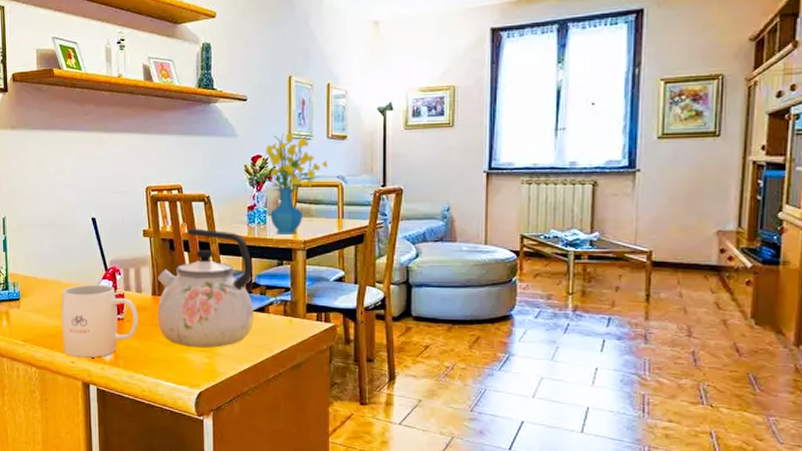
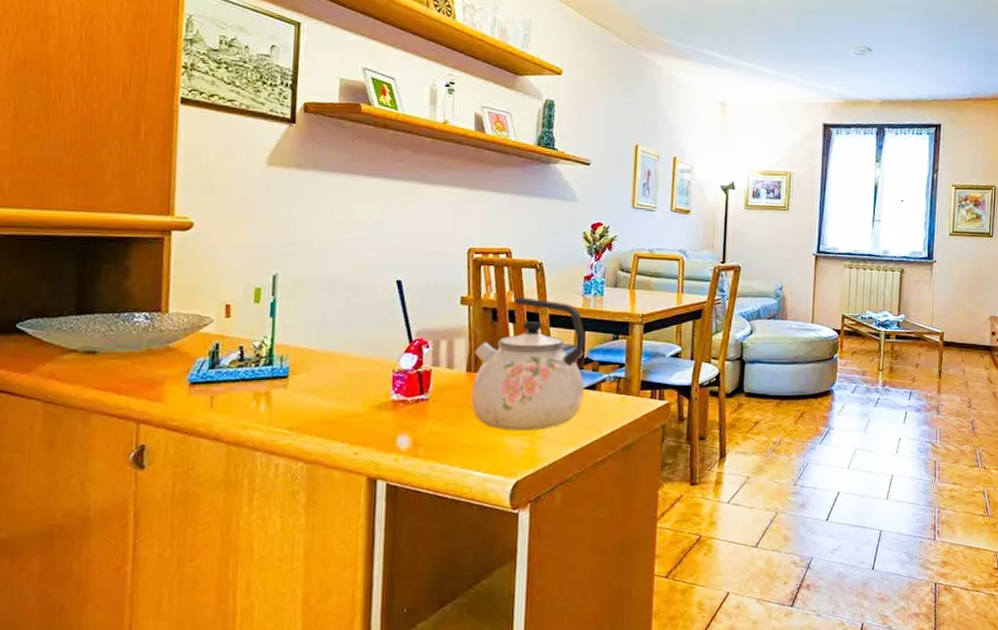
mug: present [61,284,139,359] -> none [344,358,448,448]
bouquet: present [254,131,328,235] -> none [592,201,671,308]

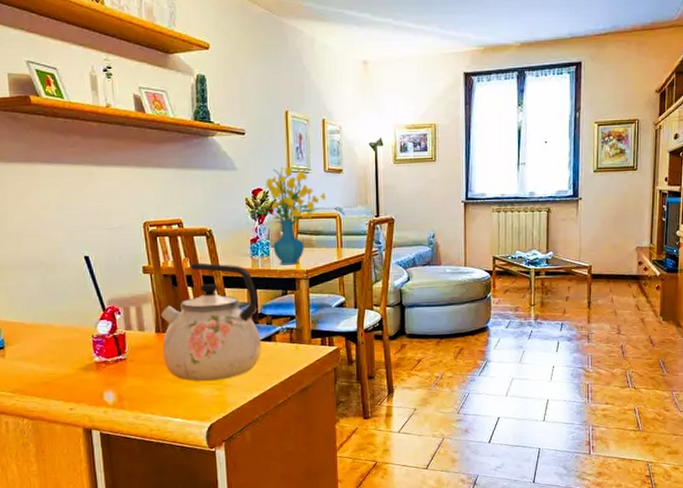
bouquet: none [592,201,671,308] -> present [255,164,326,265]

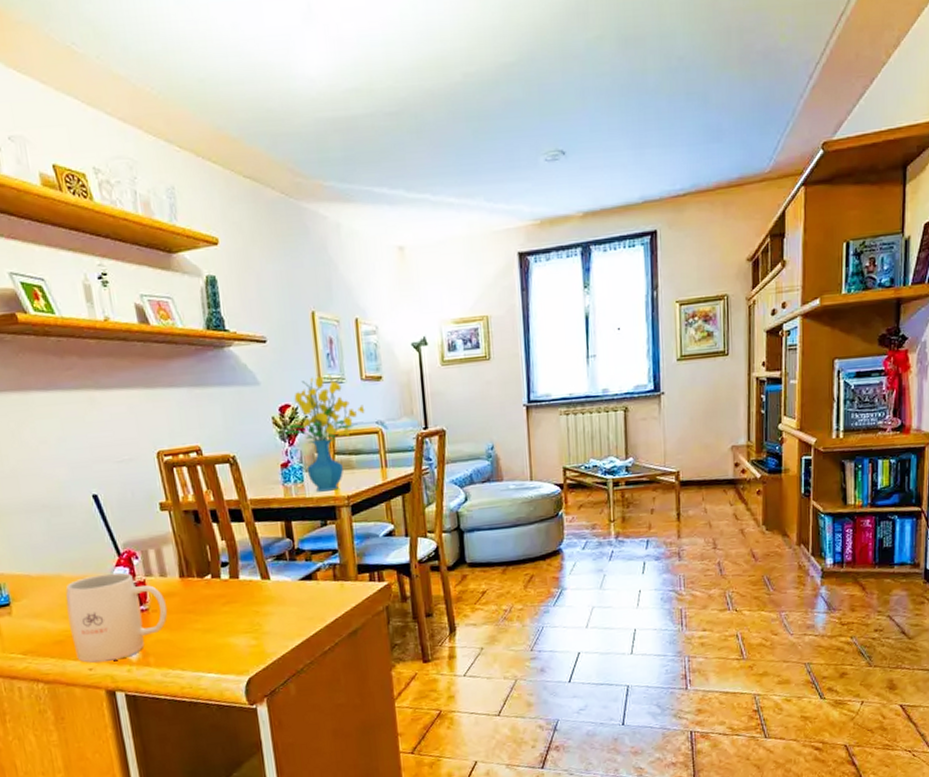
mug: none [54,325,143,404] -> present [65,572,168,664]
kettle: present [160,262,262,382] -> none [183,494,302,631]

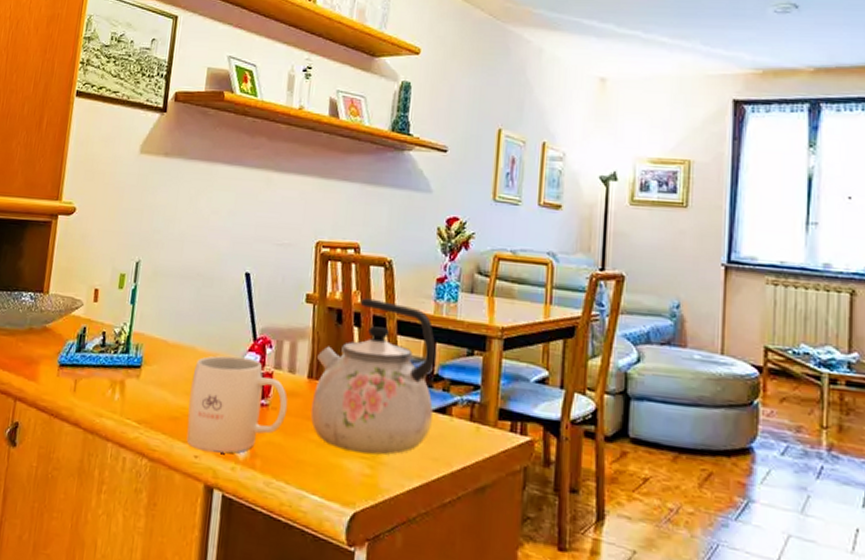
kettle: none [183,494,302,631] -> present [310,298,437,455]
bouquet: present [284,373,365,492] -> none [447,193,538,318]

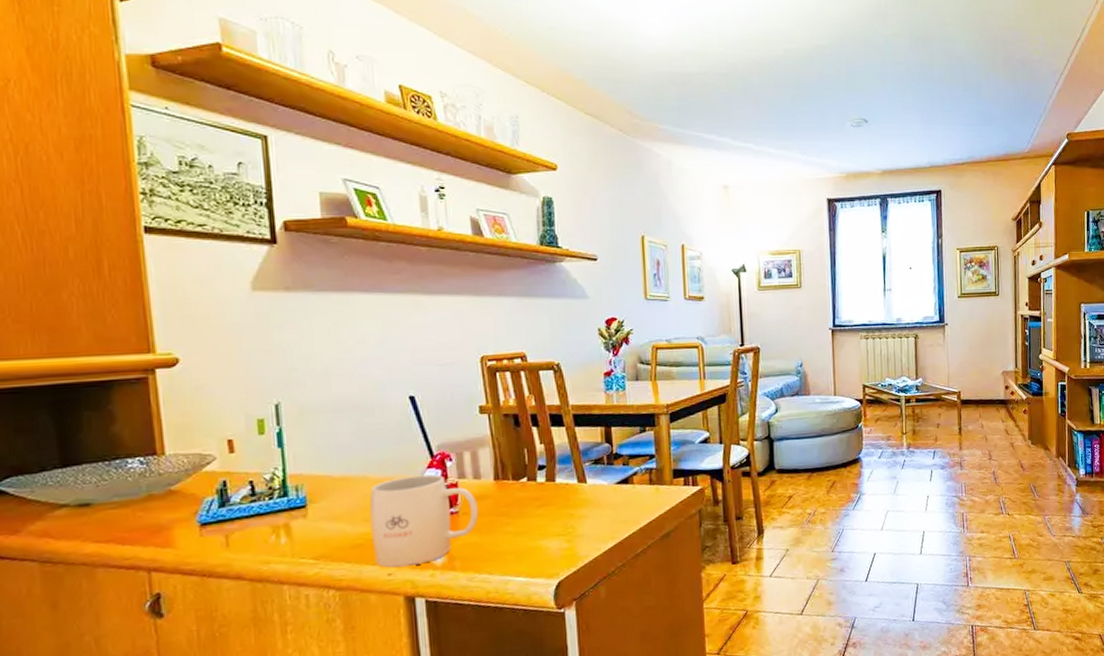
kettle: present [310,298,437,455] -> none [499,399,617,534]

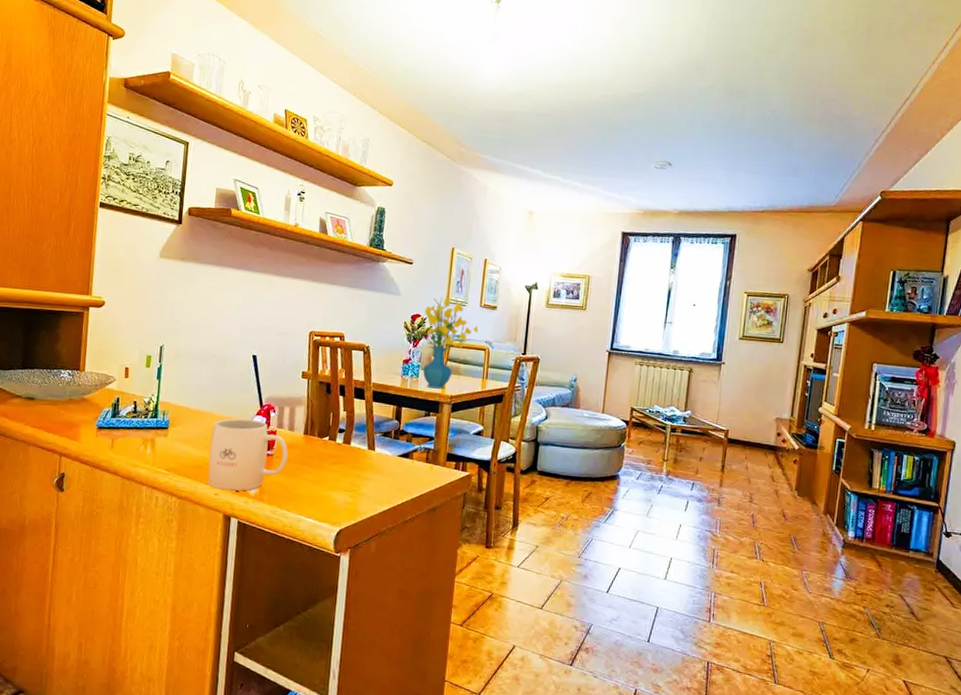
bouquet: none [609,292,687,400] -> present [411,297,479,389]

